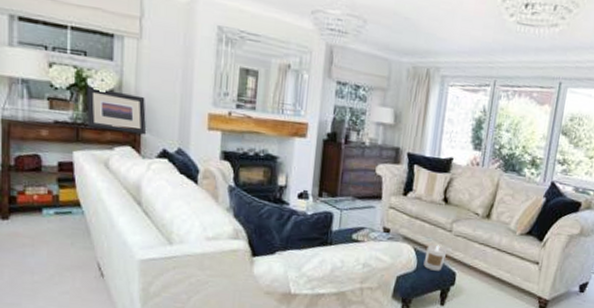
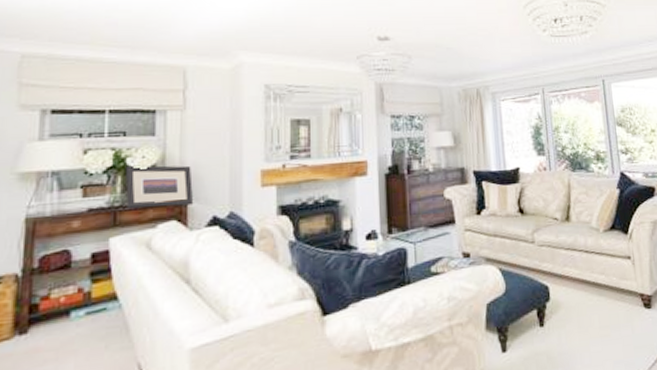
candle: present [423,245,448,271] -> none [512,259,535,290]

